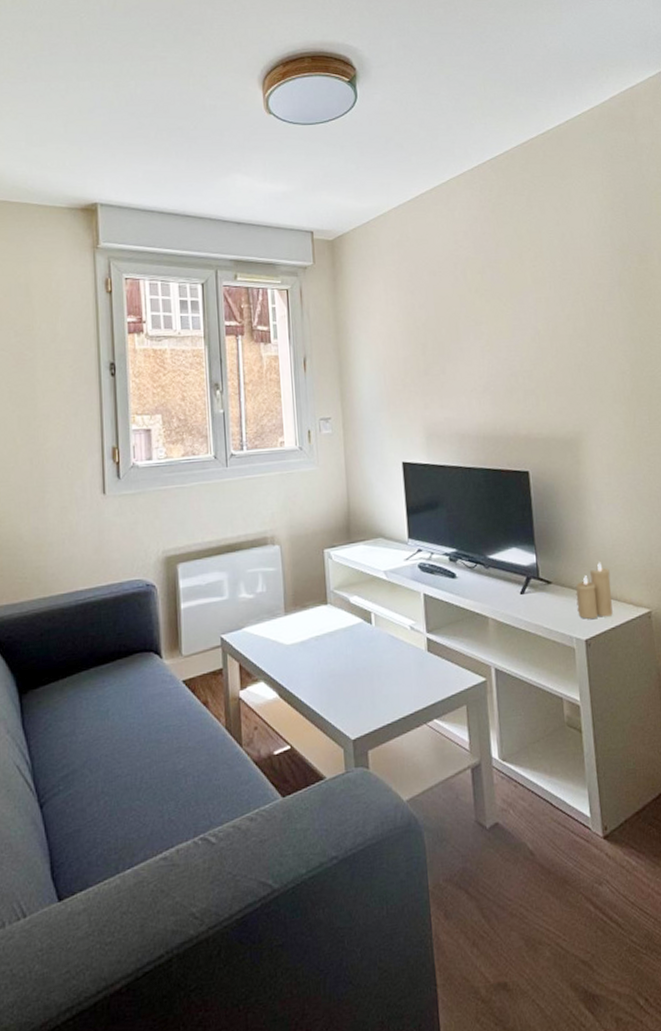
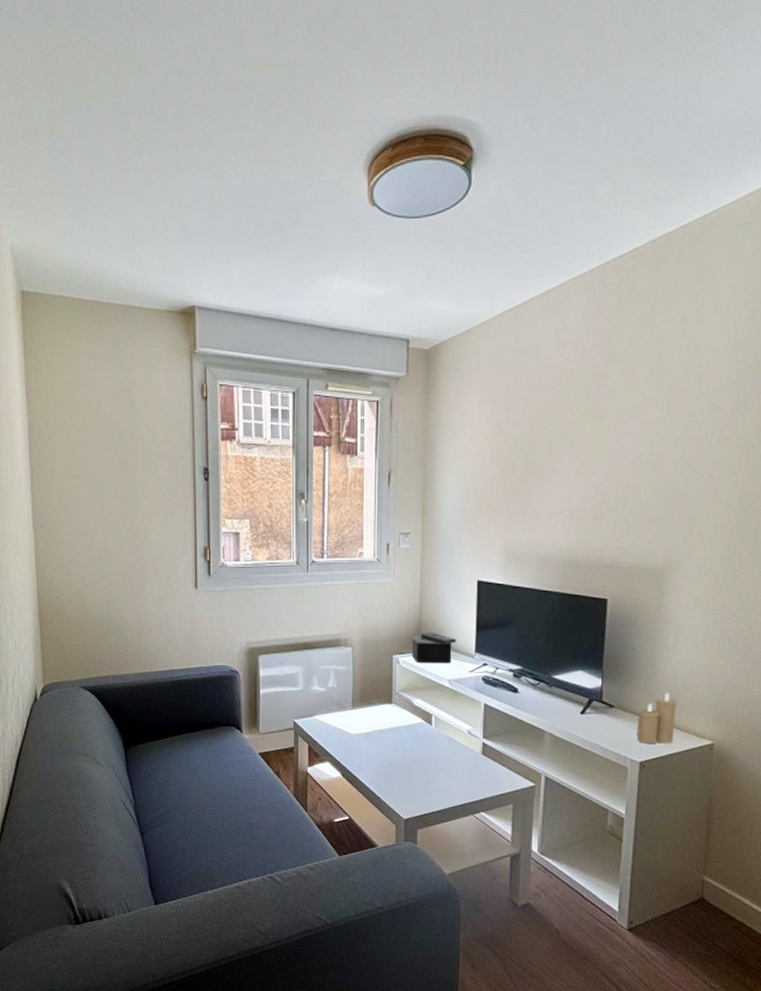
speaker: none [343,520,388,555] -> present [412,632,456,664]

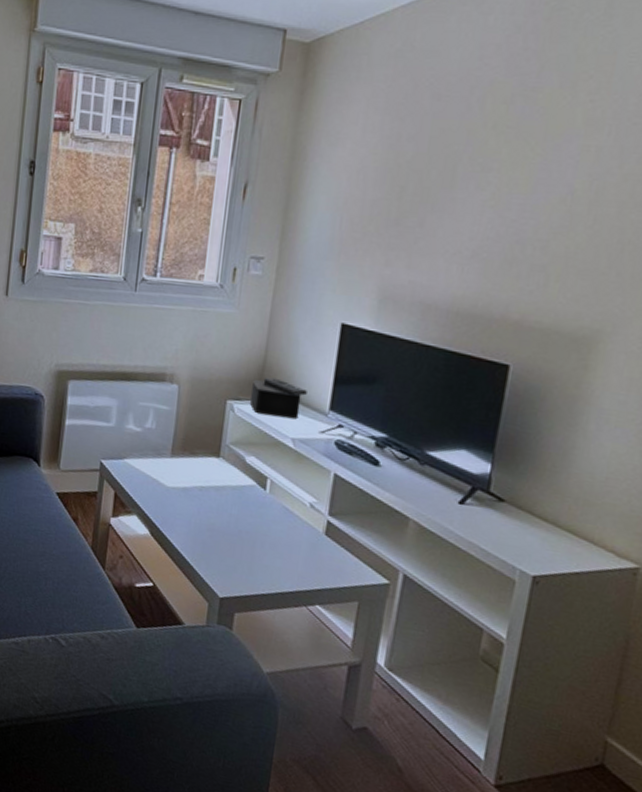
candle: present [636,692,677,745] -> none [531,493,593,559]

